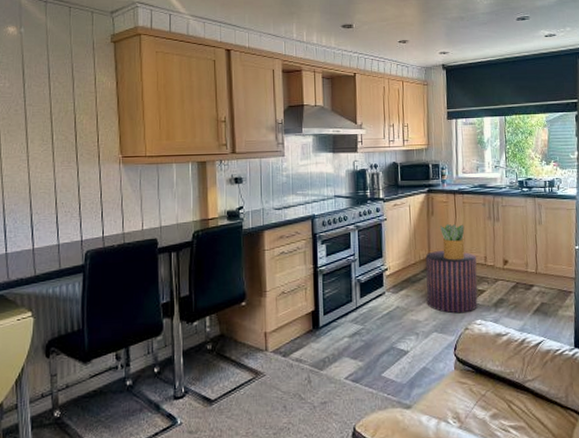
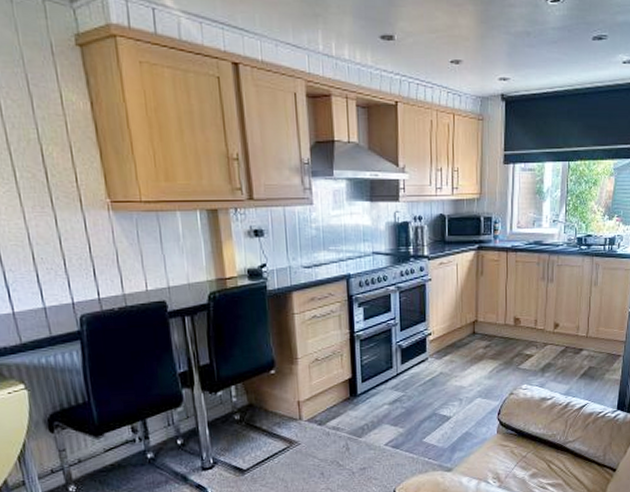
stool: present [425,251,478,314] -> none [471,314,526,379]
potted plant: present [440,223,465,260] -> none [490,284,516,324]

